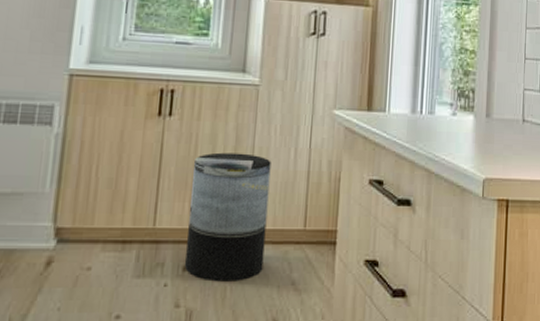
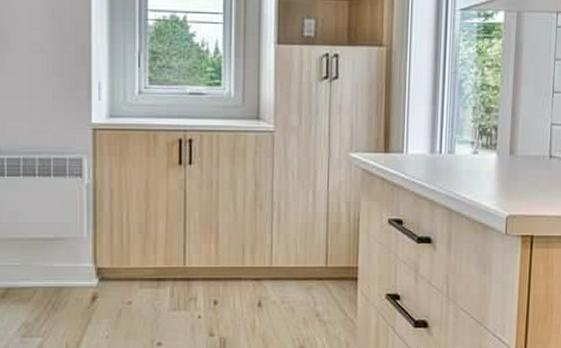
trash can: present [185,152,271,282] -> none [216,197,291,314]

